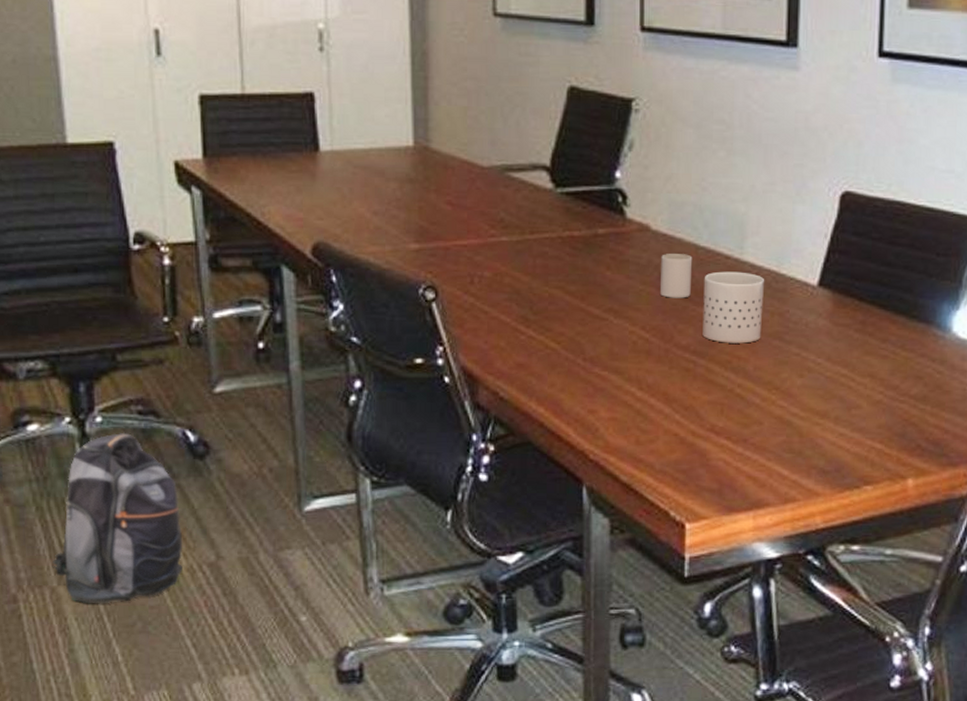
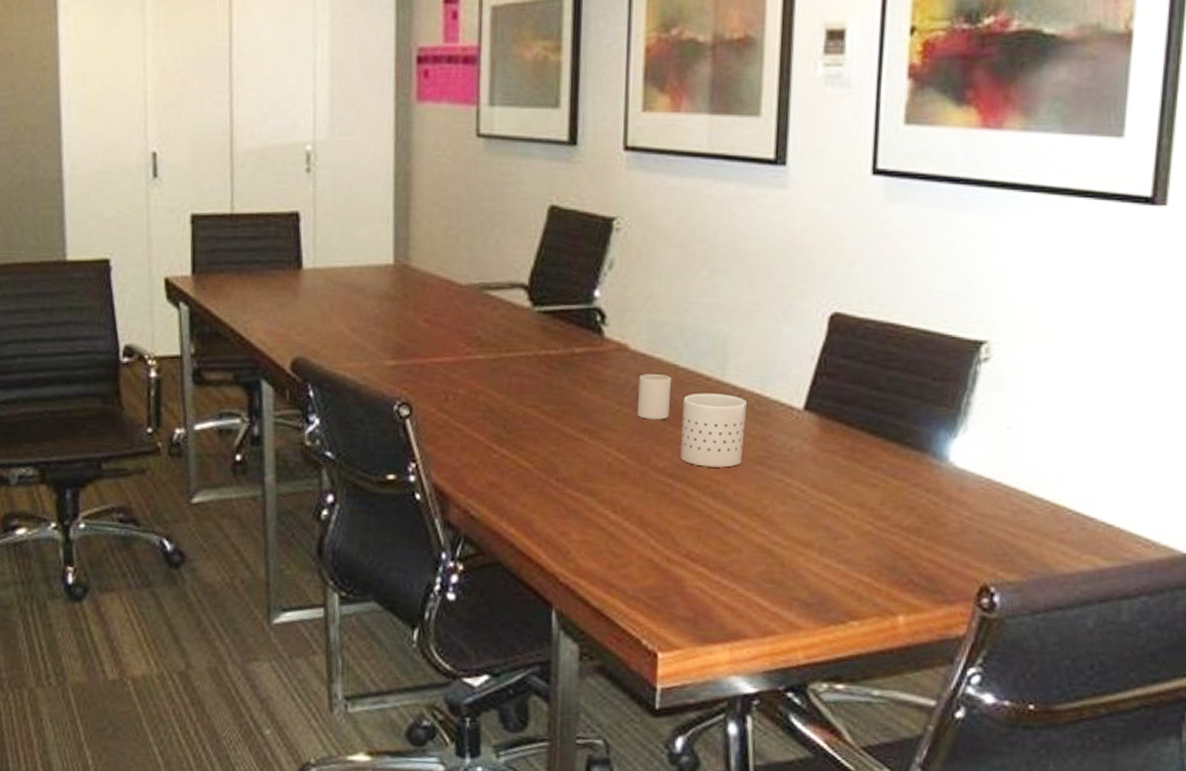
backpack: present [52,432,183,604] -> none [31,539,156,708]

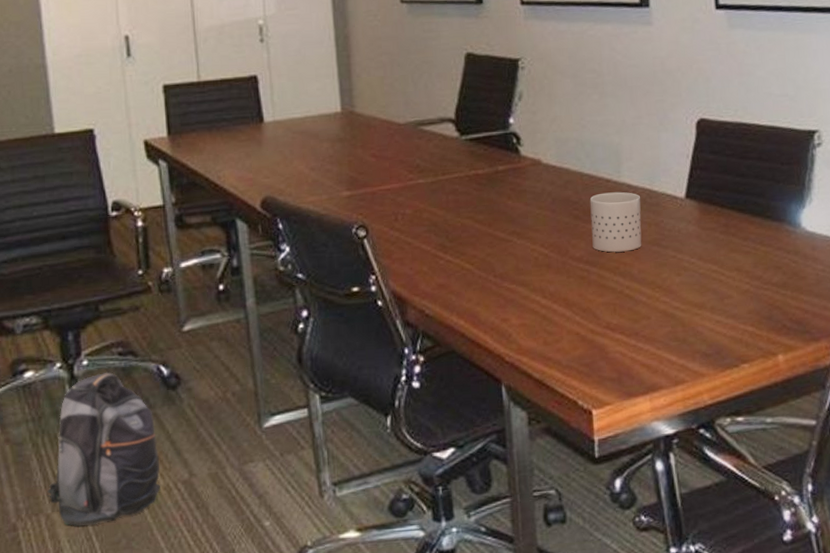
backpack: none [31,539,156,708] -> present [46,372,160,526]
cup: present [636,374,672,420] -> none [552,181,580,219]

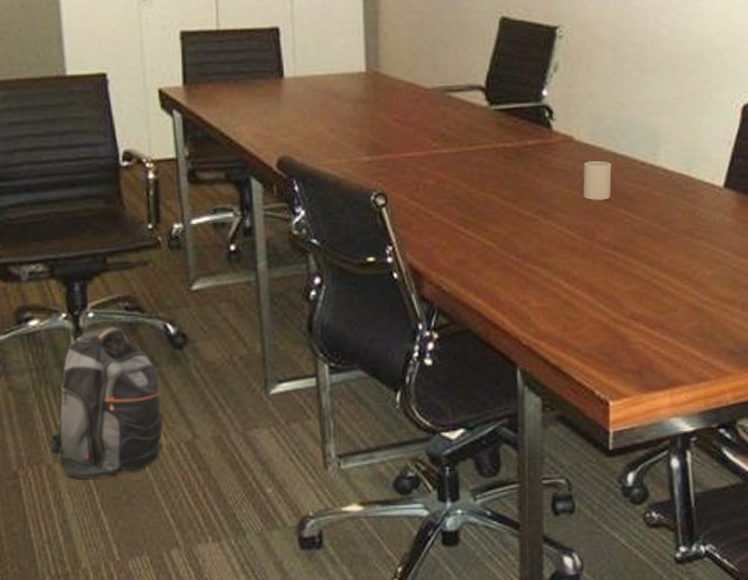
cup: none [552,181,580,219] -> present [583,161,612,200]
mug: present [589,191,642,253] -> none [622,176,677,239]

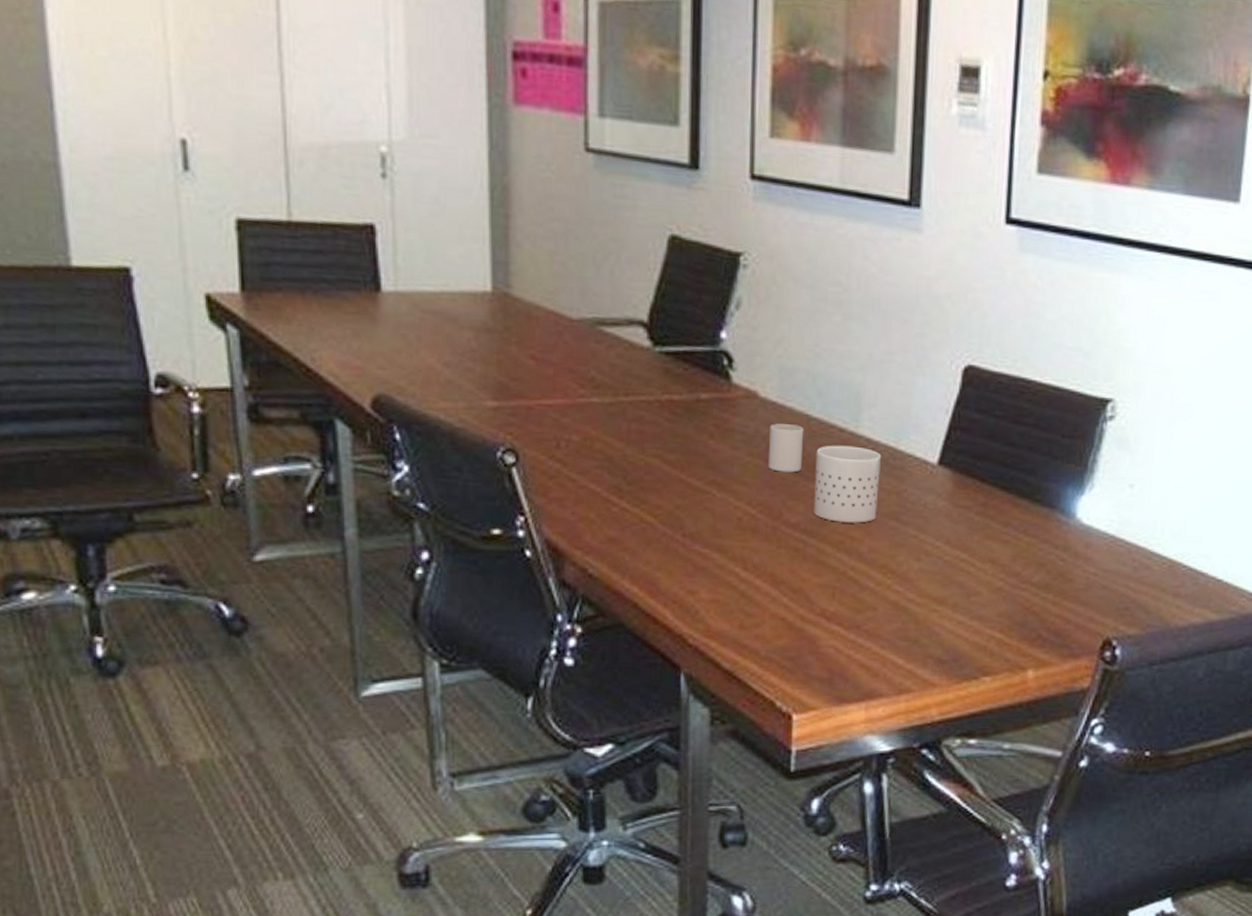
backpack: present [48,326,164,479] -> none [53,603,216,800]
mug: none [622,176,677,239] -> present [814,445,882,523]

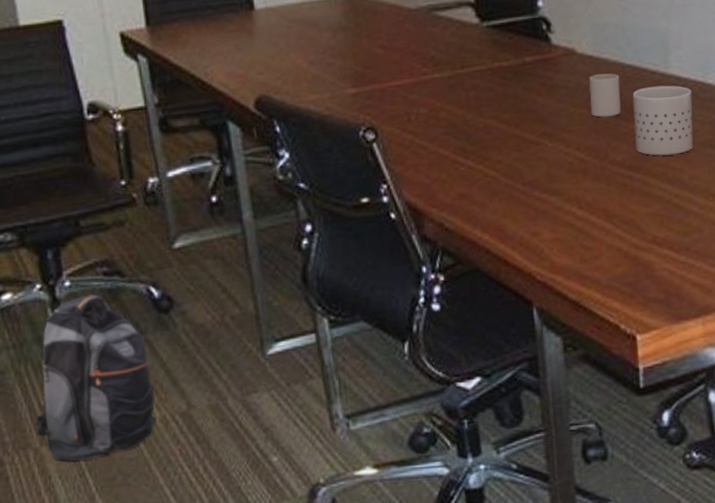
backpack: none [53,603,216,800] -> present [33,293,157,461]

